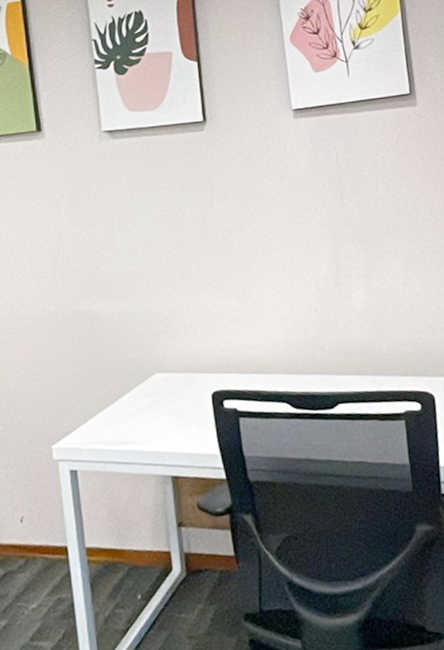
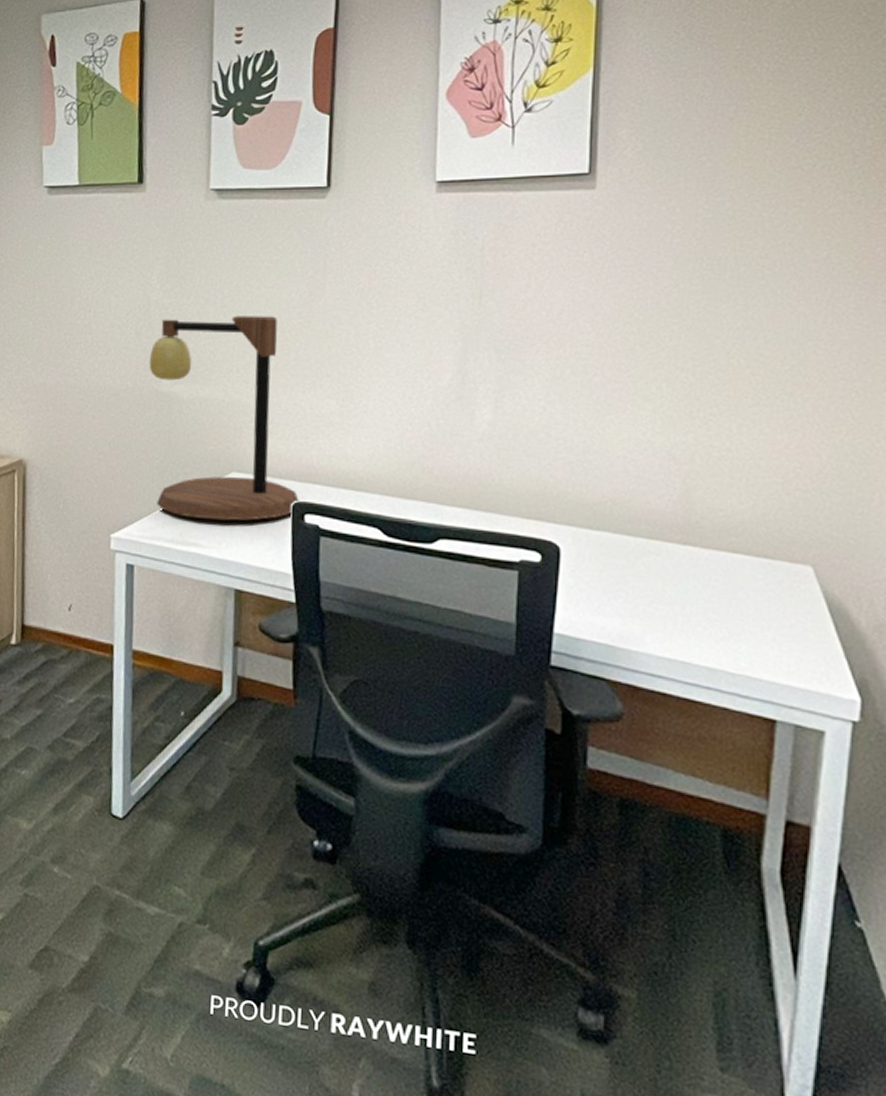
table lamp: none [67,234,218,419] -> present [149,316,300,521]

